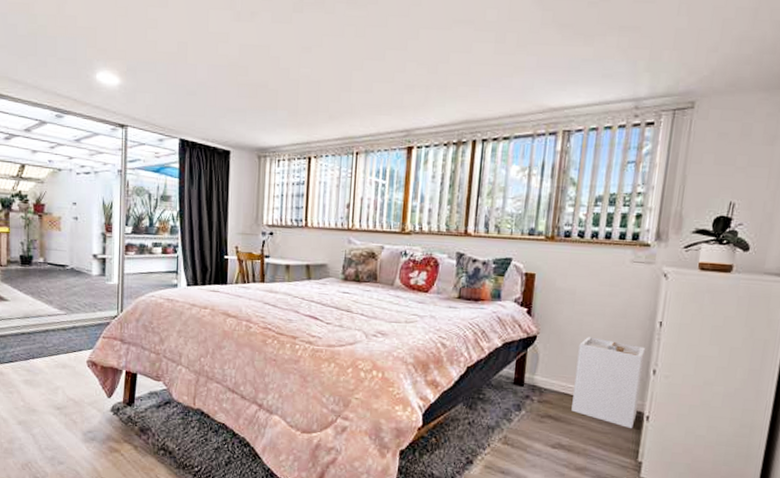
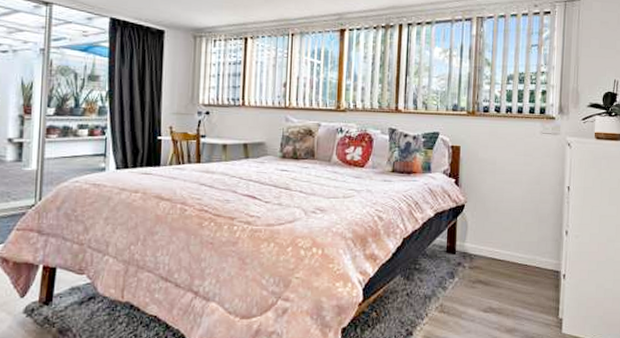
laundry hamper: present [571,337,646,429] -> none [499,203,558,288]

